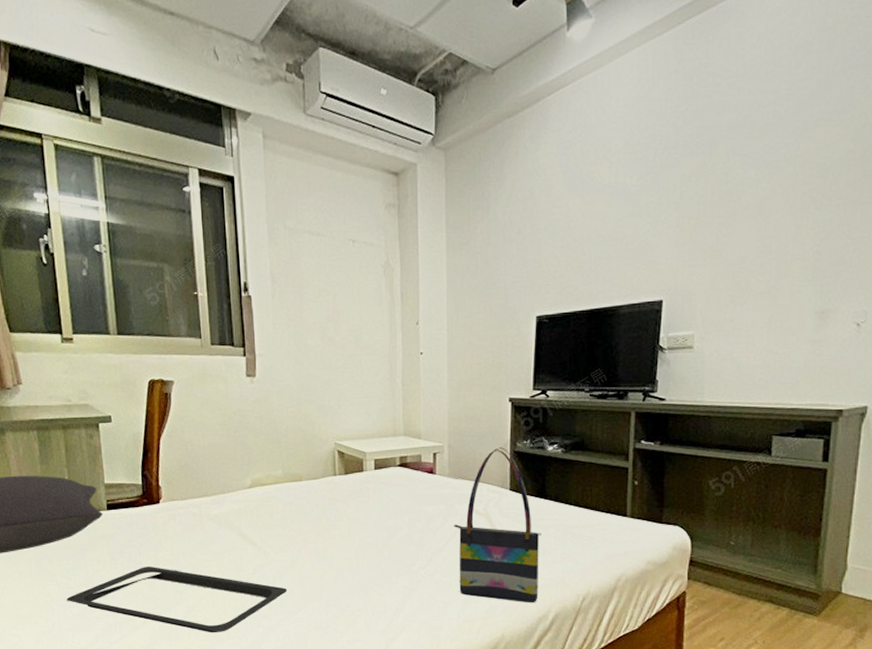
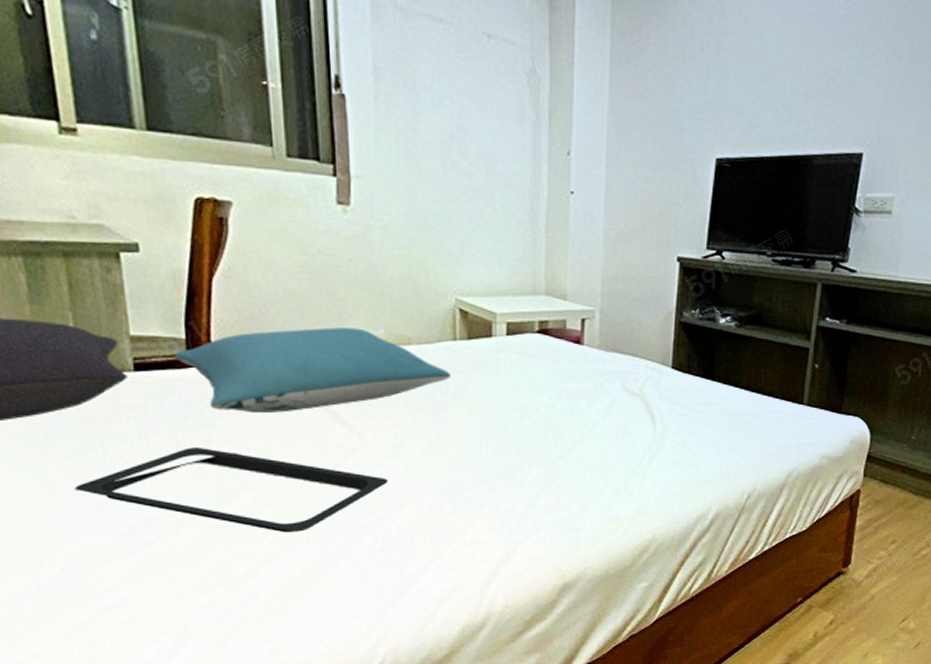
pillow: none [134,470,333,538] -> present [173,327,451,413]
tote bag: present [453,447,541,603] -> none [601,316,706,501]

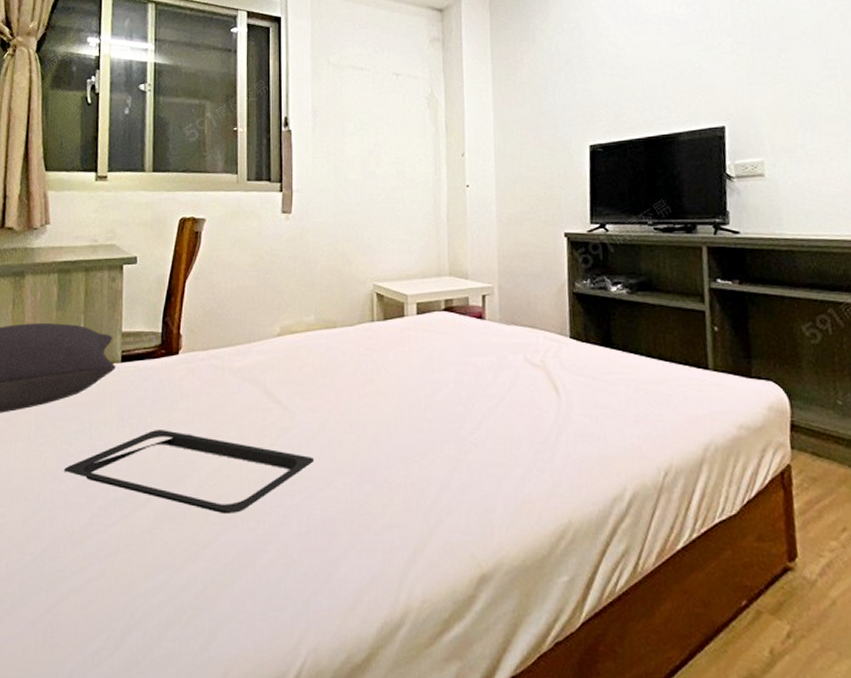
pillow: present [173,327,451,413] -> none [151,315,369,396]

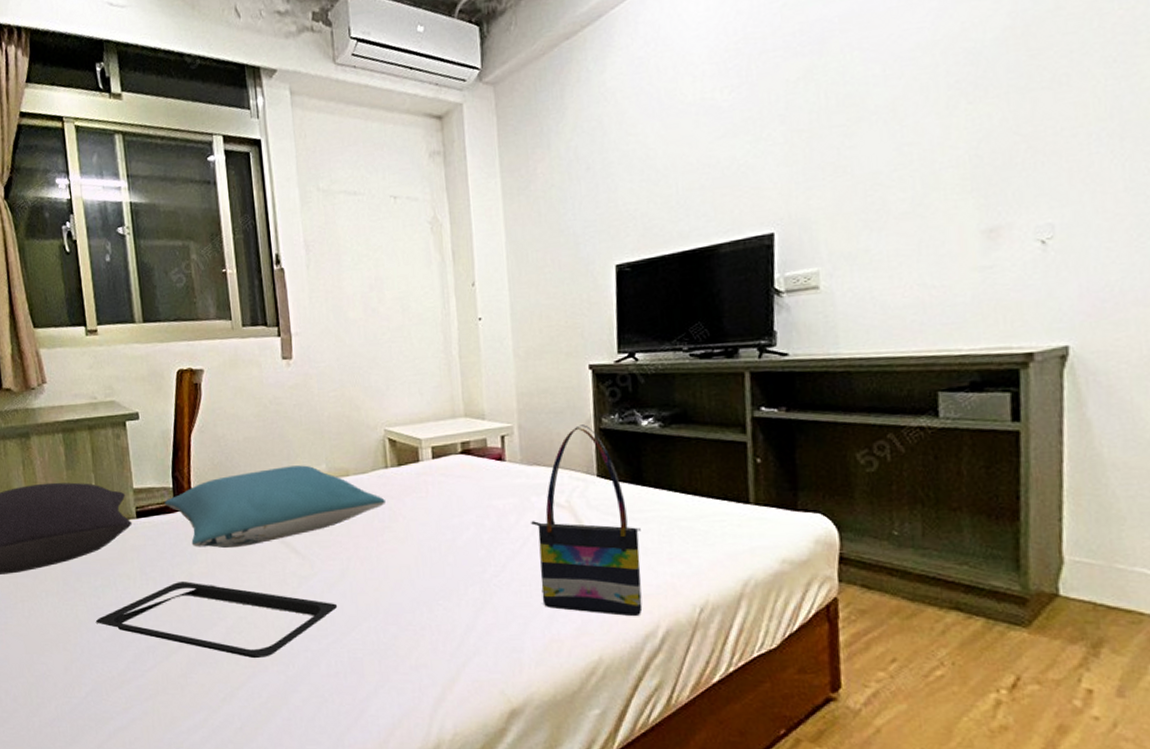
pillow: none [151,315,369,396] -> present [164,465,385,548]
tote bag: none [506,288,611,479] -> present [530,424,643,617]

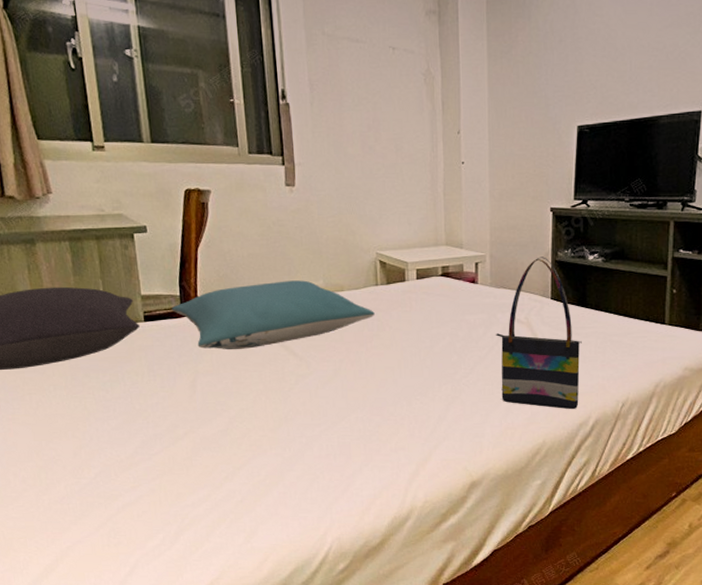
serving tray: present [95,582,338,658] -> none [104,378,330,443]

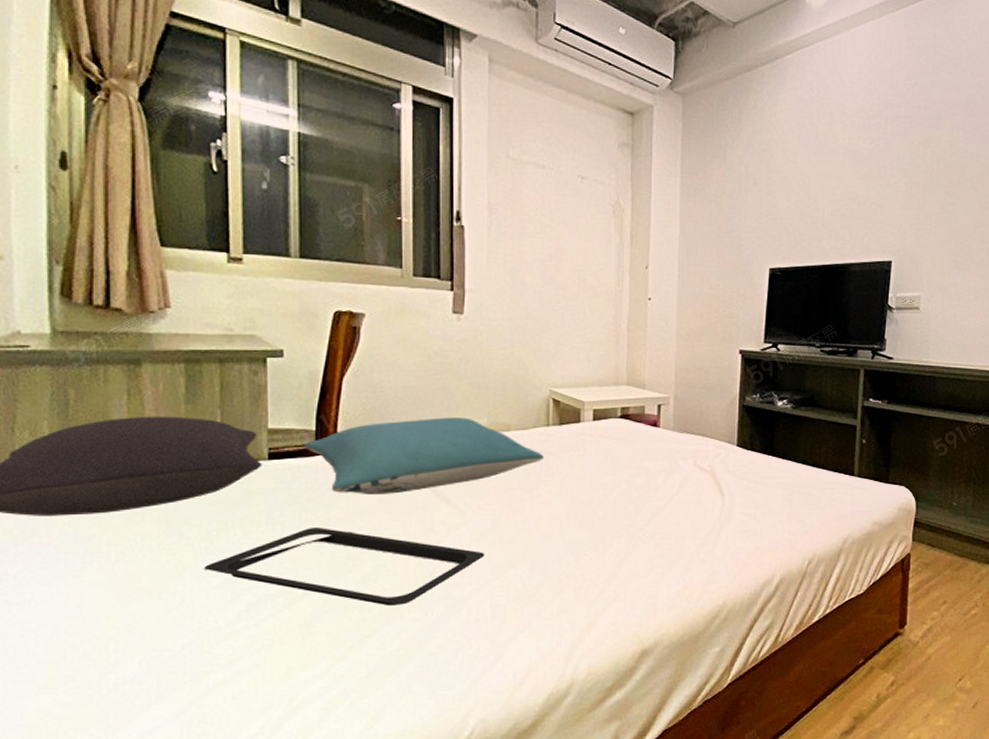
serving tray: none [104,378,330,443] -> present [203,528,485,605]
tote bag: present [495,257,582,410] -> none [676,401,768,567]

